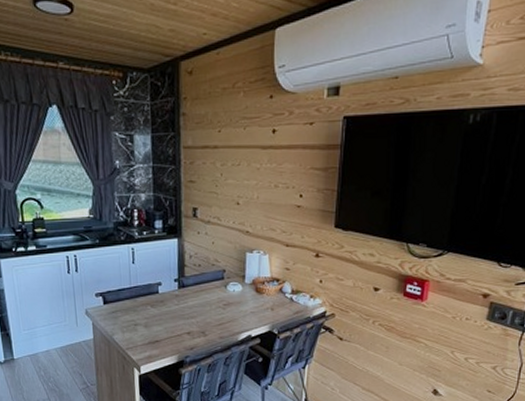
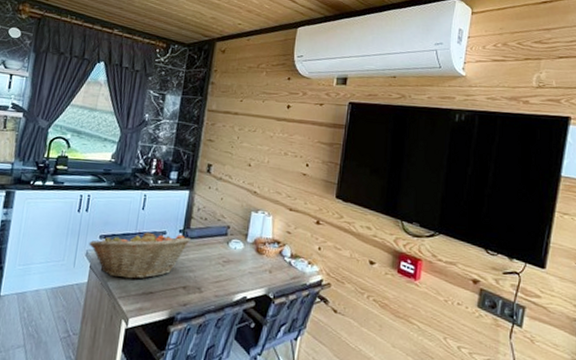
fruit basket: none [86,284,188,331] -> present [89,230,192,279]

